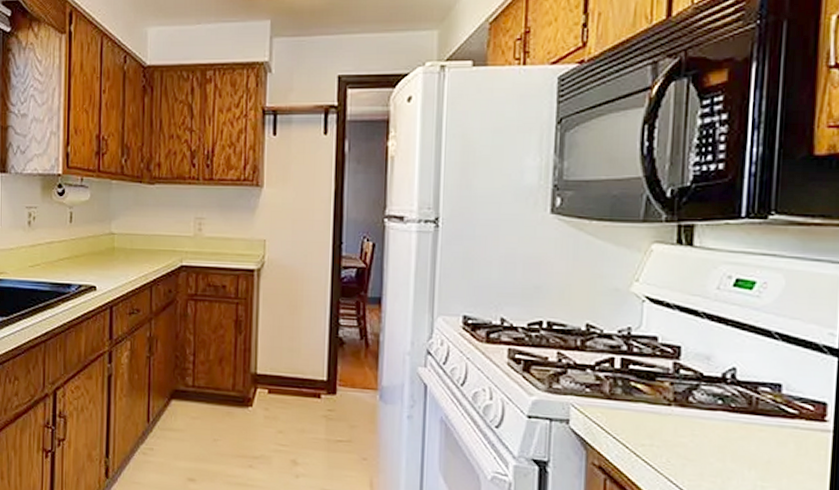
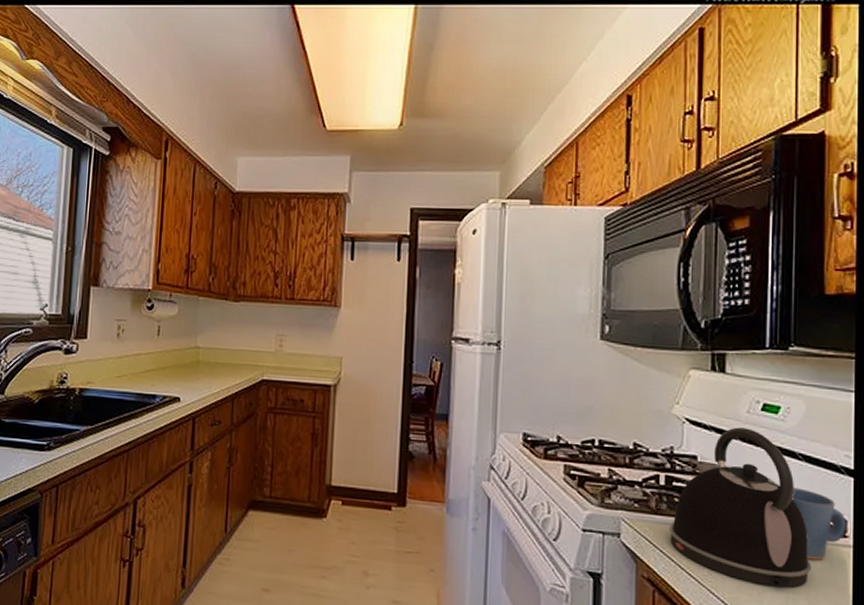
kettle: none [623,305,785,475] -> present [669,427,812,588]
mug: none [765,369,828,446] -> present [792,487,847,560]

